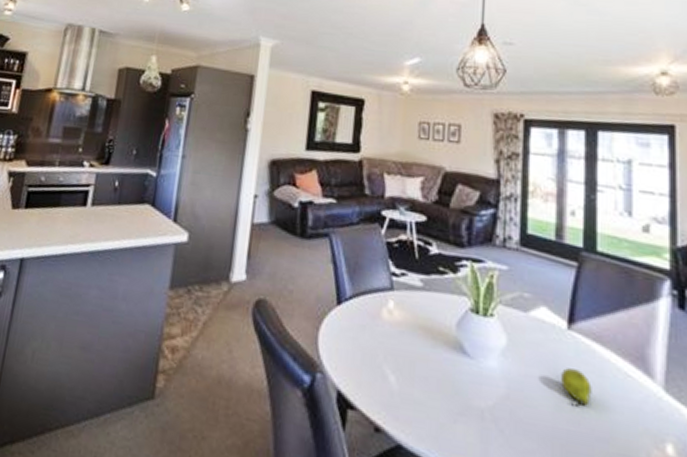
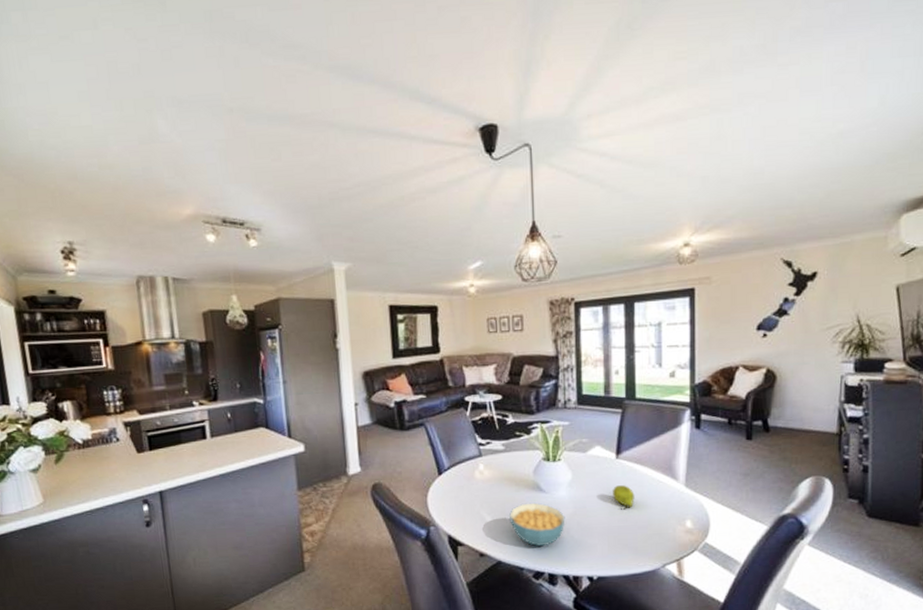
cereal bowl: none [418,367,494,438] -> present [508,502,566,547]

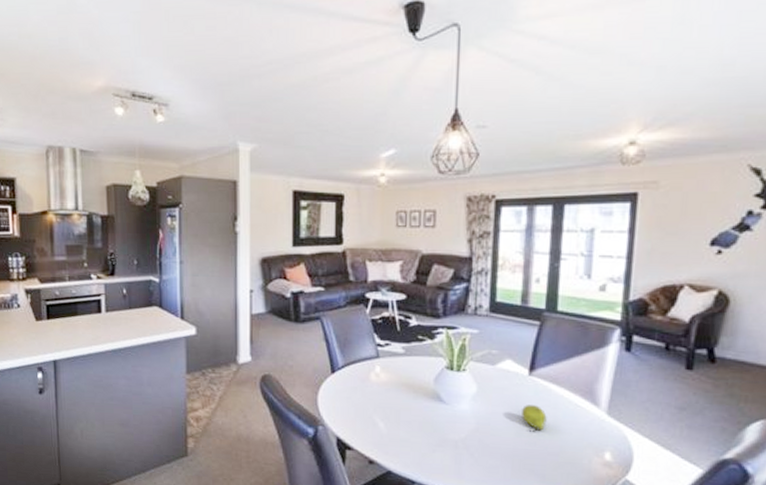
cereal bowl: present [508,502,566,547] -> none [403,413,466,462]

